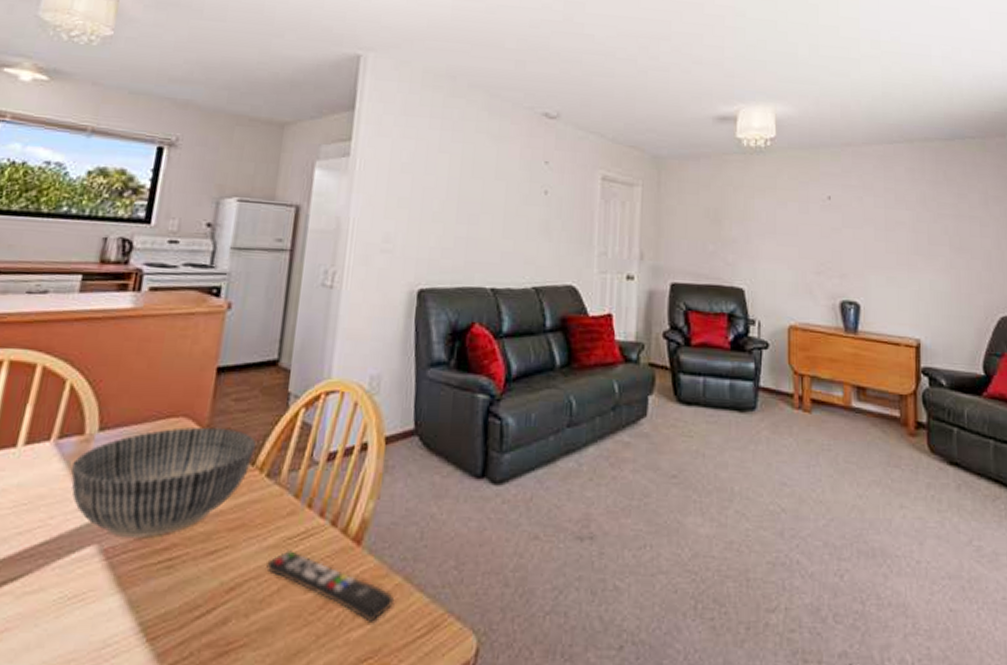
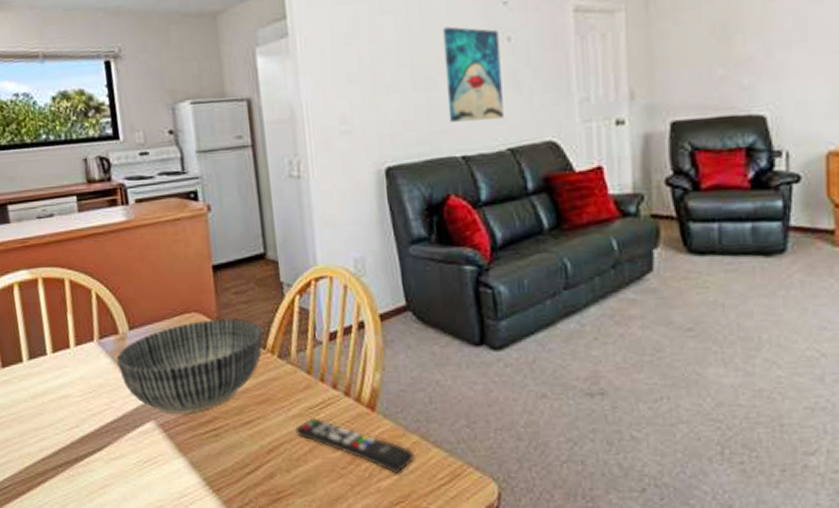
wall art: none [484,173,538,260] -> present [442,26,504,122]

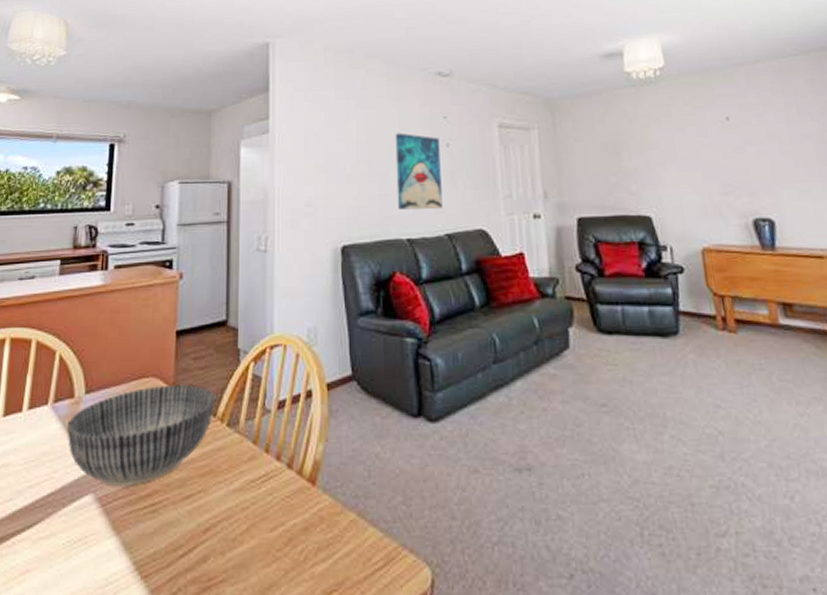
remote control: present [295,418,415,474] -> none [235,492,351,557]

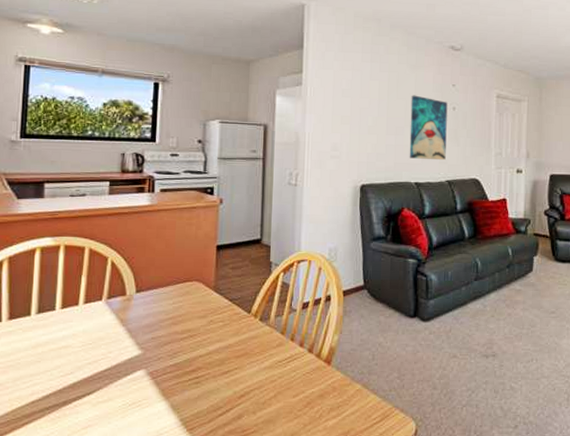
bowl: present [67,384,215,487] -> none [120,288,250,365]

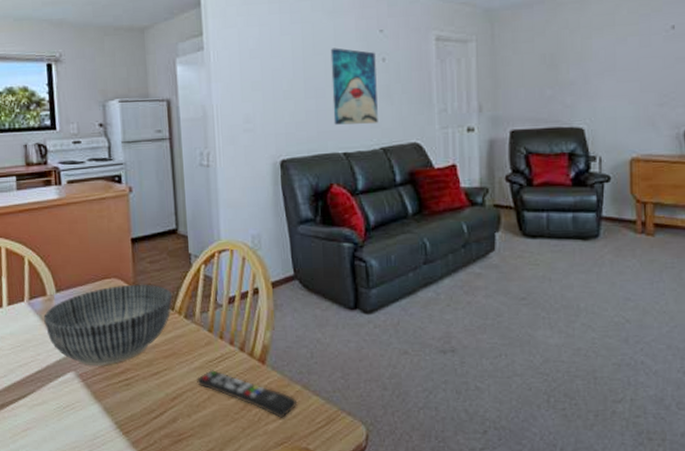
bowl: none [120,288,250,365] -> present [44,284,172,366]
remote control: none [265,370,357,415] -> present [197,370,298,418]

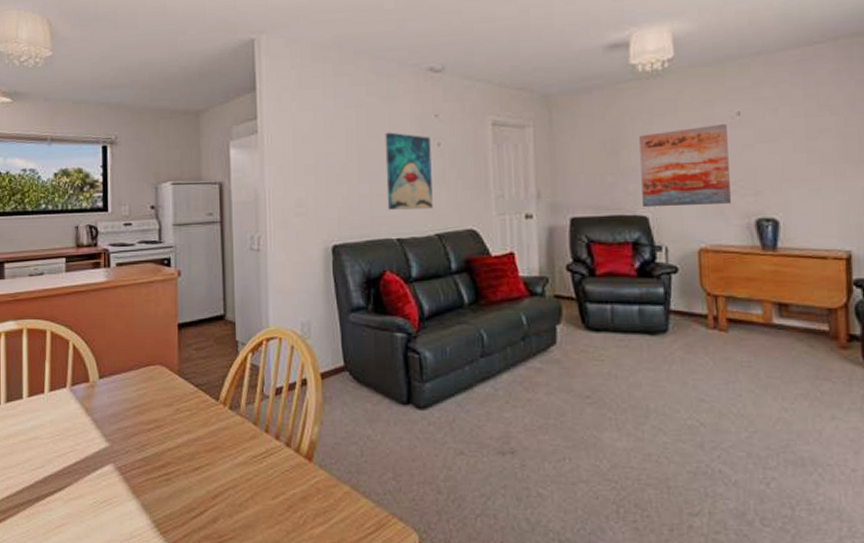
bowl: present [44,284,172,366] -> none [85,372,217,459]
remote control: present [197,370,298,418] -> none [240,466,346,522]
wall art: none [578,37,662,120] -> present [639,123,731,208]

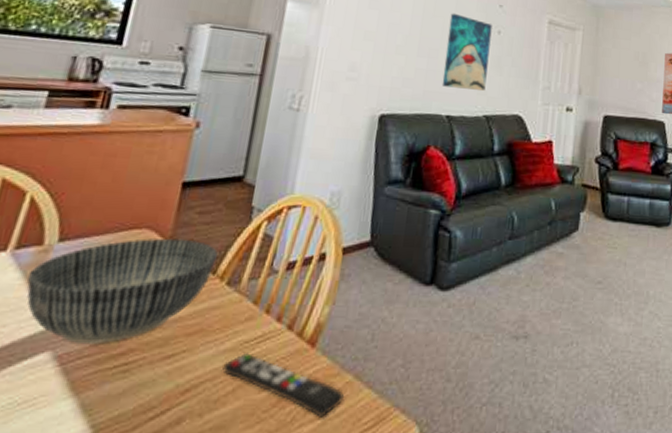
bowl: none [85,372,217,459] -> present [27,238,218,345]
remote control: none [240,466,346,522] -> present [222,353,345,418]

